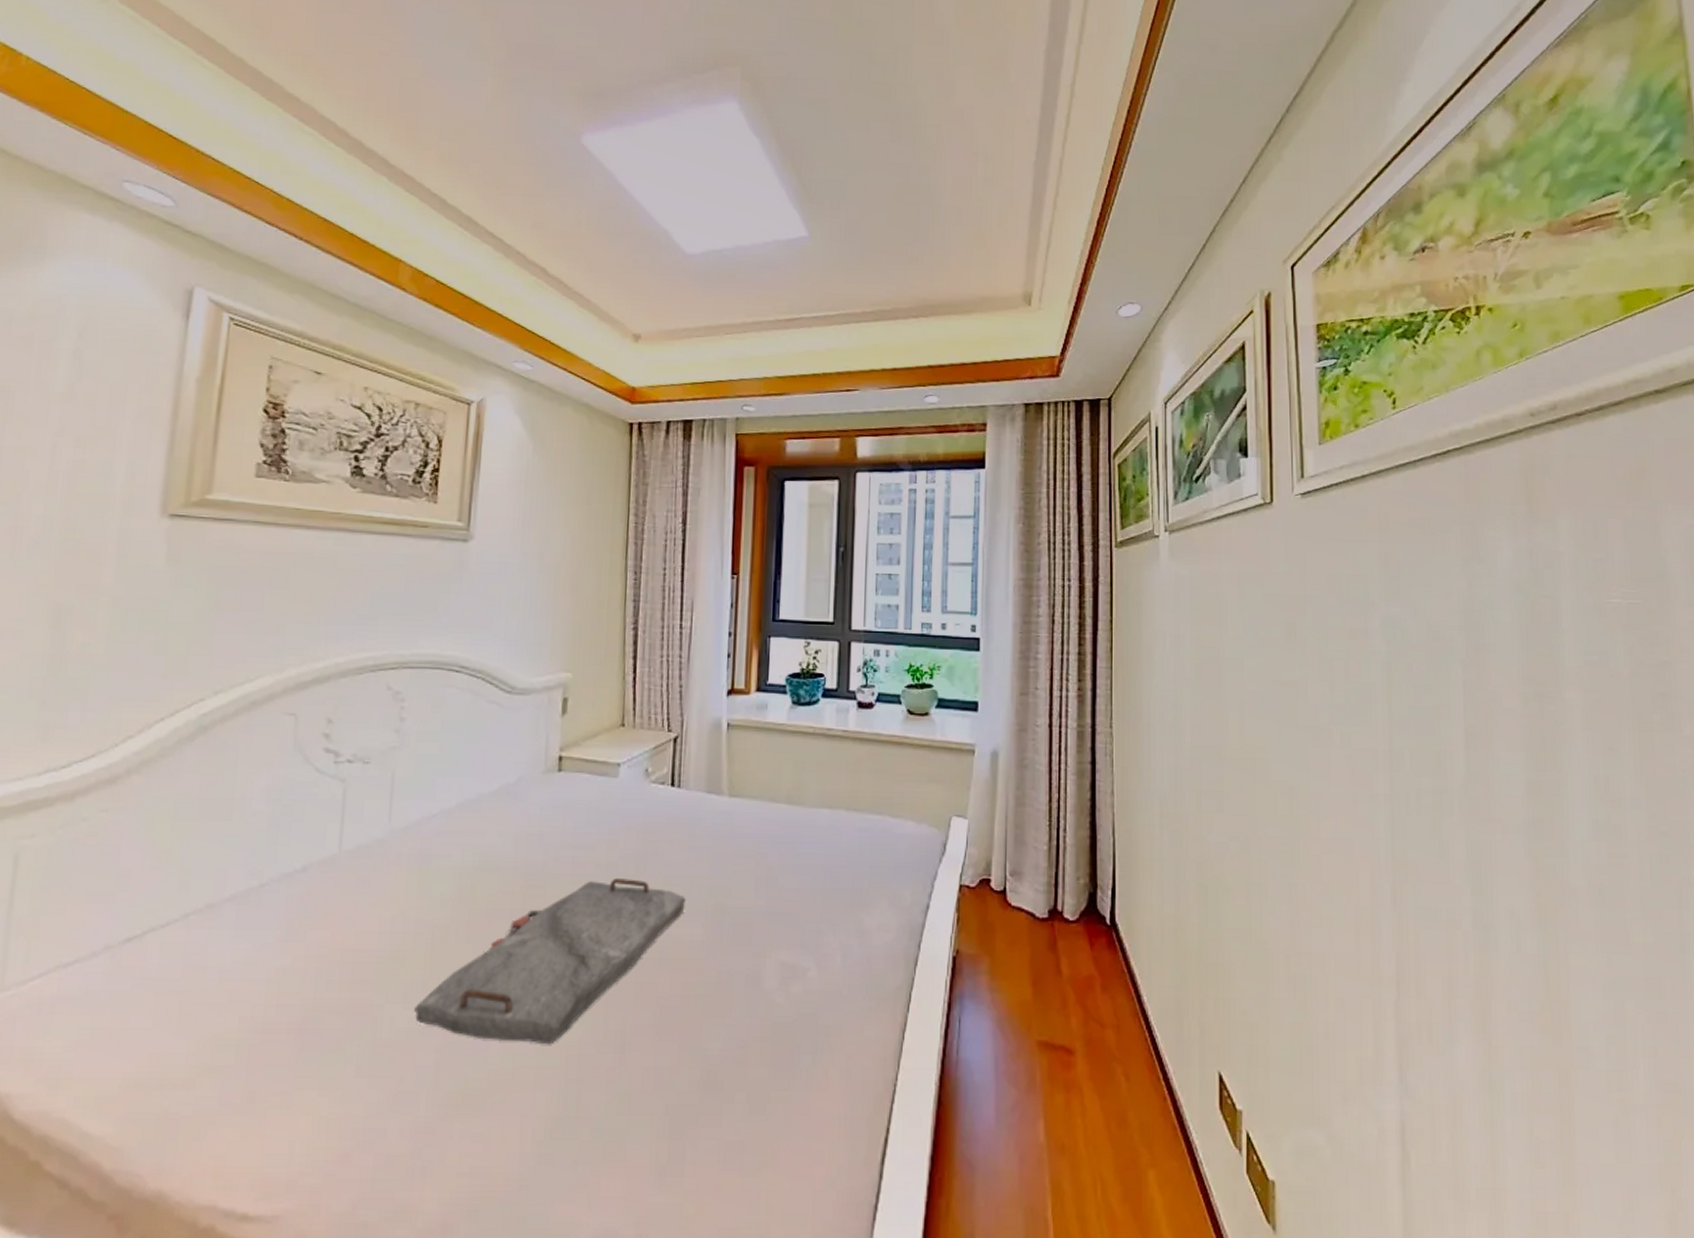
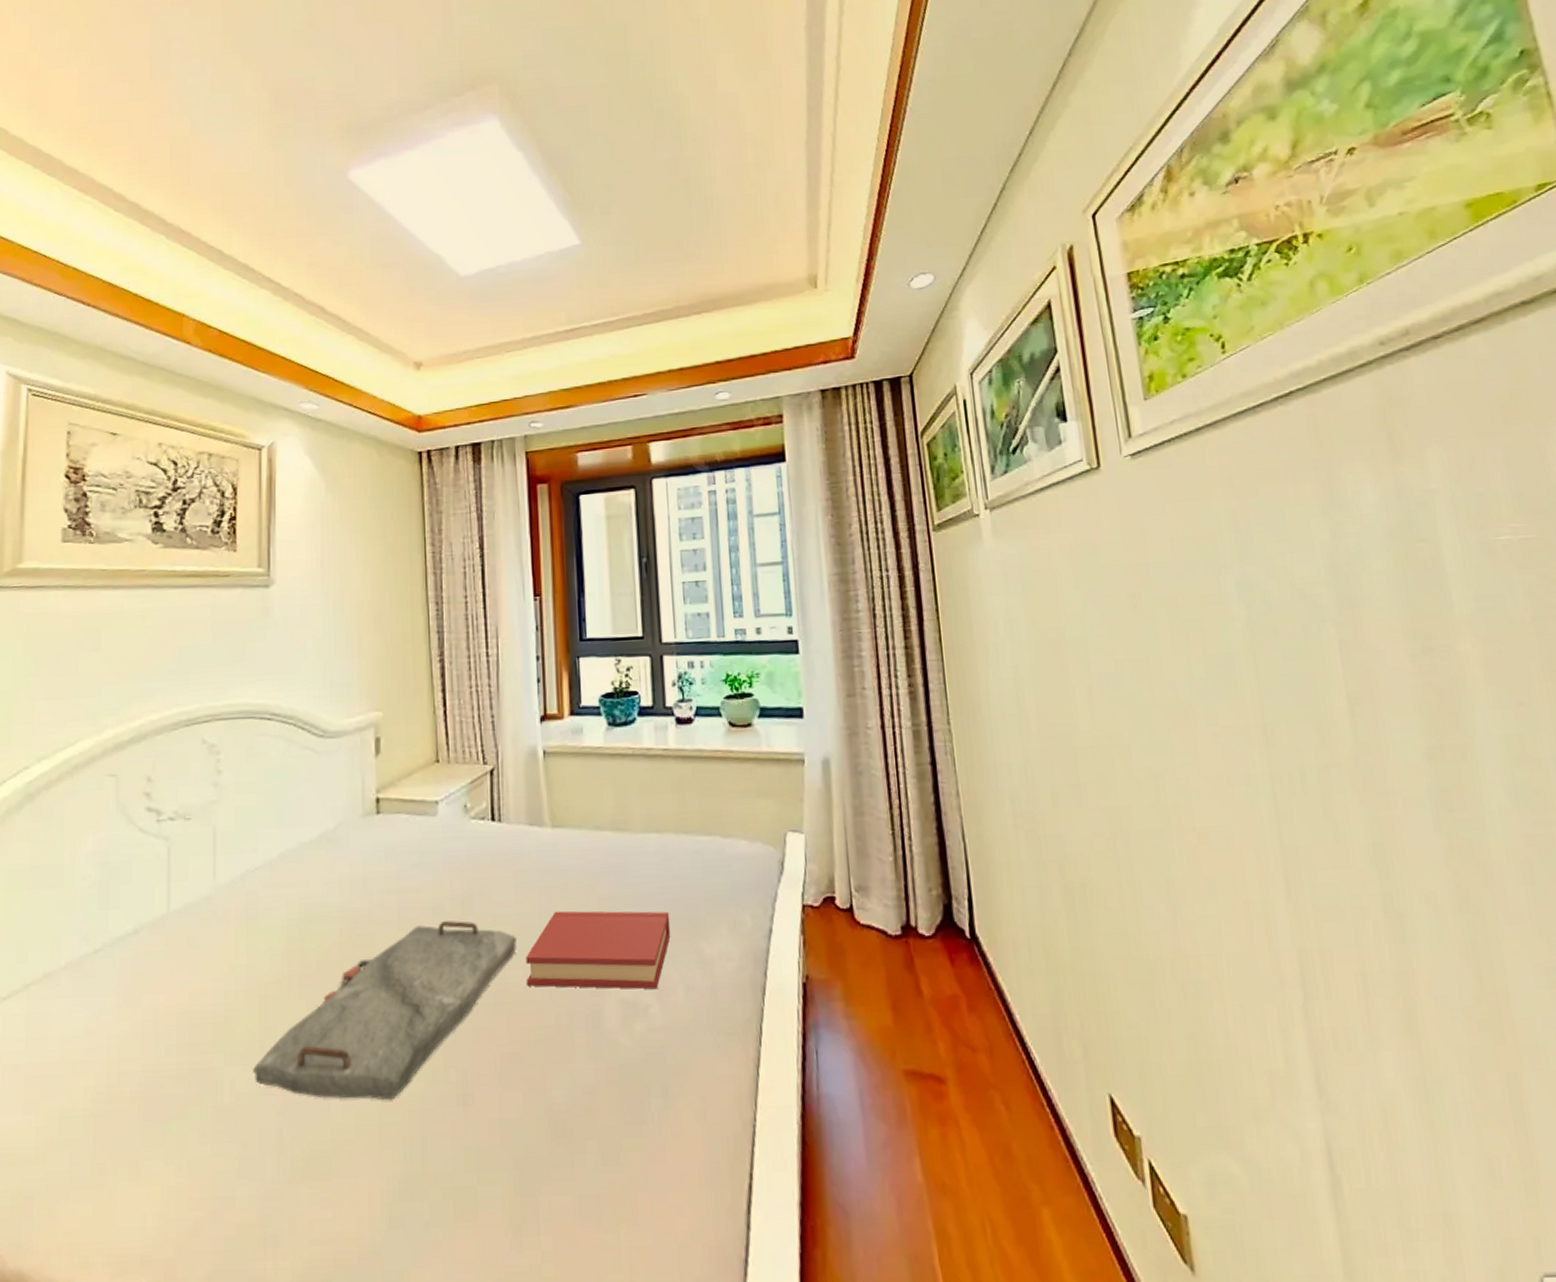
hardback book: none [692,875,835,955] -> present [526,910,671,990]

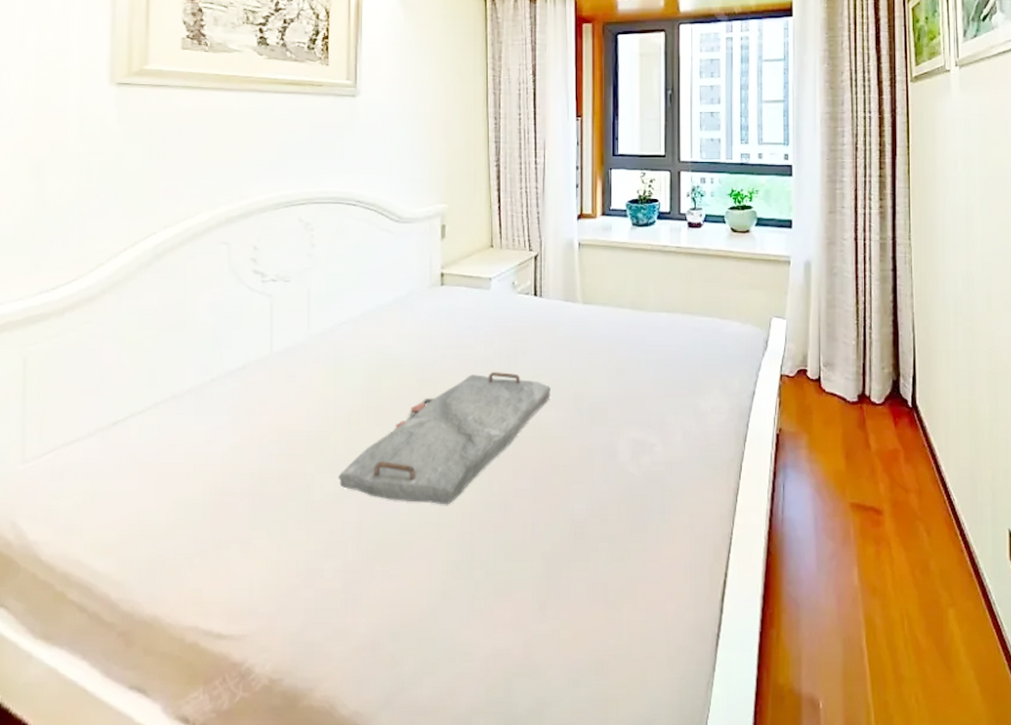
hardback book: present [526,910,671,990] -> none [558,369,674,433]

